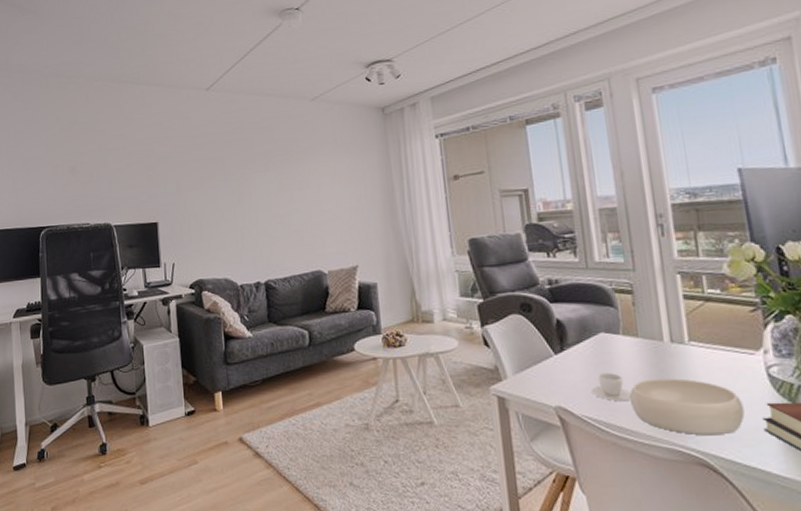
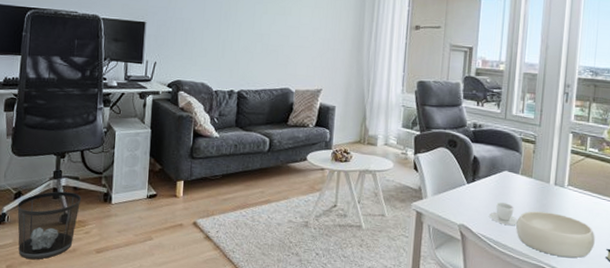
waste bin: none [55,418,118,499] -> present [17,191,82,260]

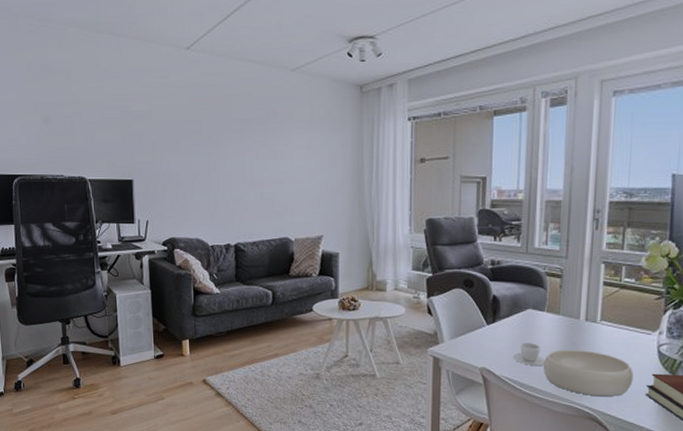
waste bin: present [17,191,82,260] -> none [31,357,91,424]

